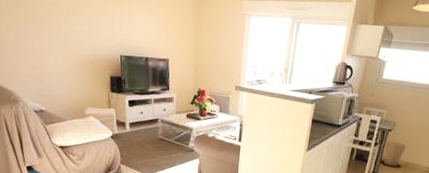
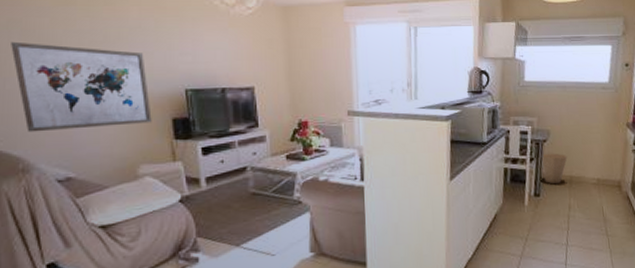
wall art: none [8,7,97,78] -> present [11,41,152,133]

